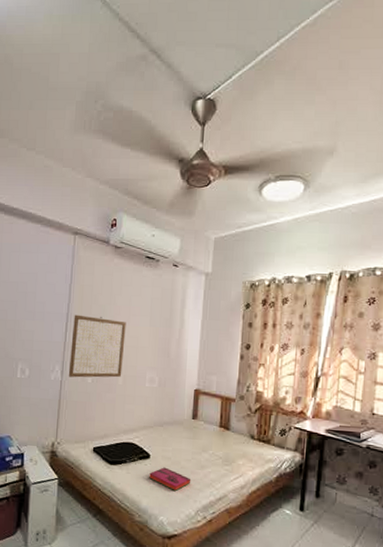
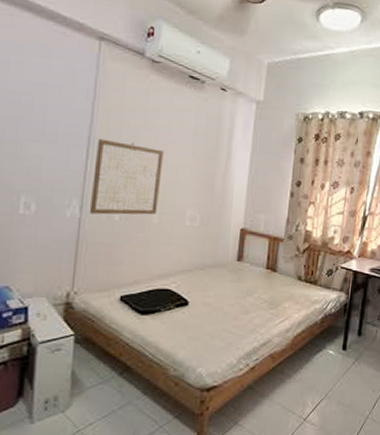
hardback book: present [149,467,191,491] -> none [187,314,234,339]

